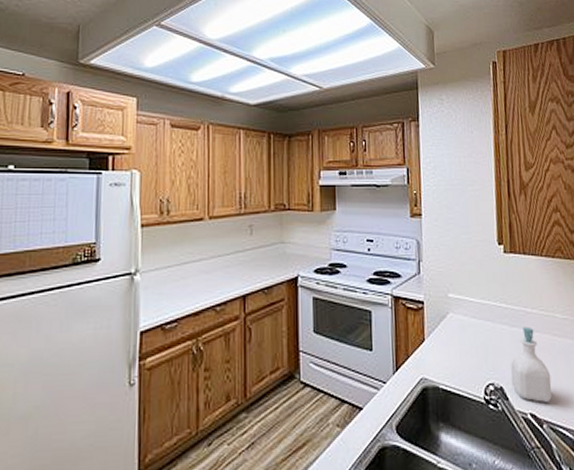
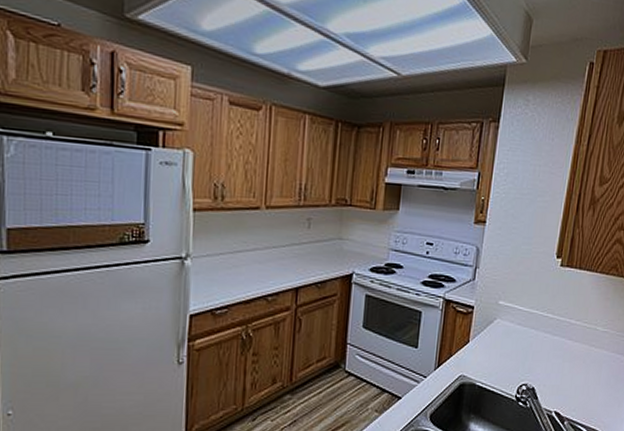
soap bottle: present [510,326,552,402] -> none [543,336,581,403]

